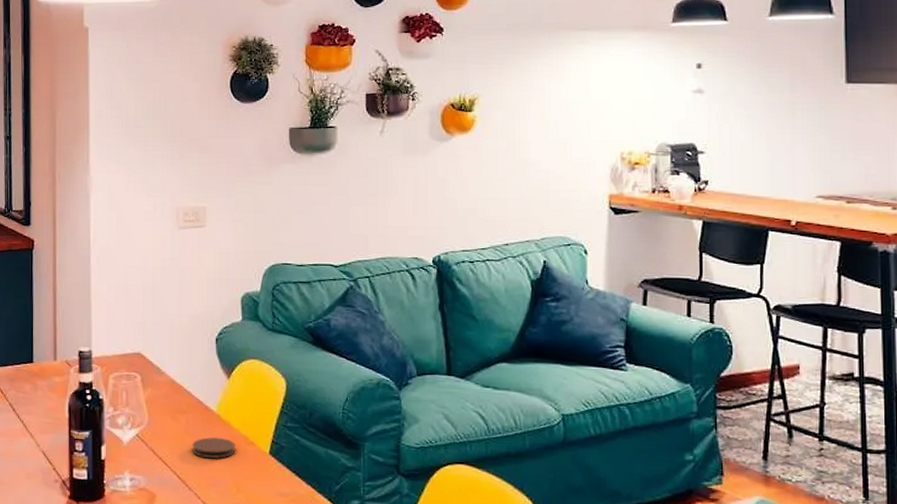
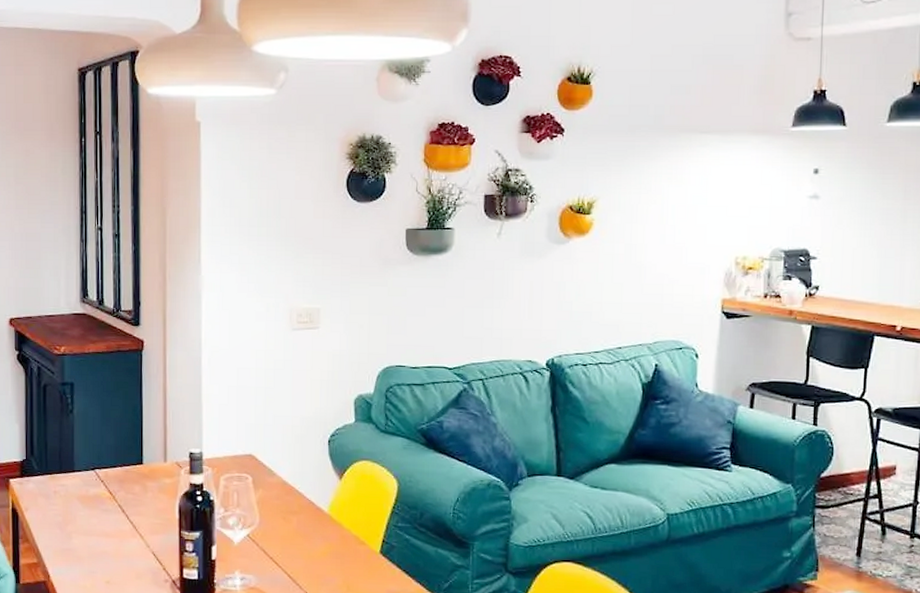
coaster: present [192,437,235,459] -> none [303,537,346,559]

